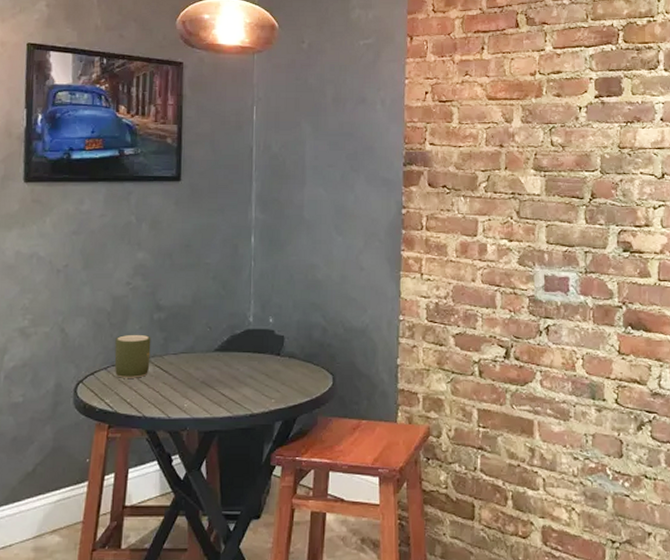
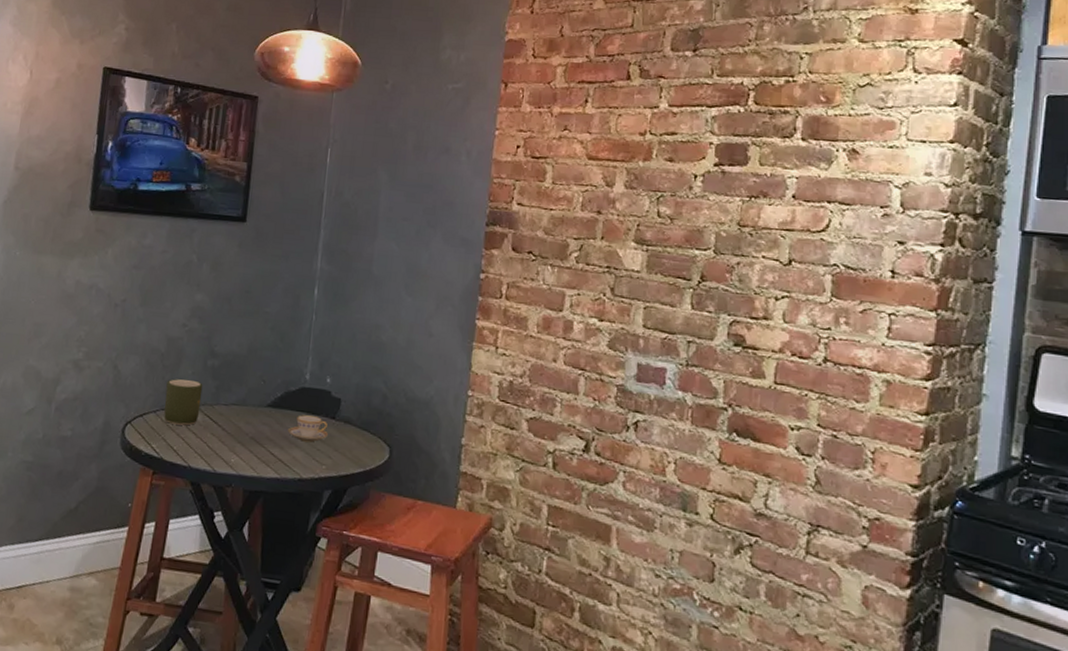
teacup: none [236,355,275,380] -> present [287,415,329,443]

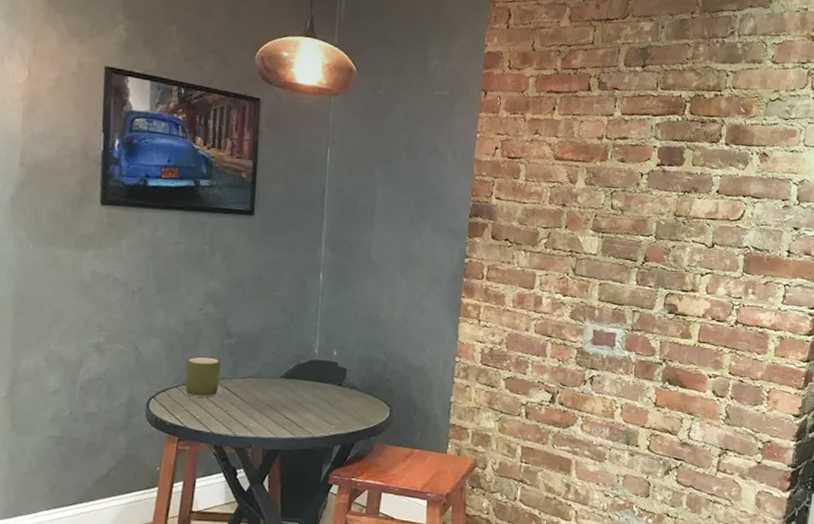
teacup: present [287,415,329,443] -> none [300,383,337,407]

